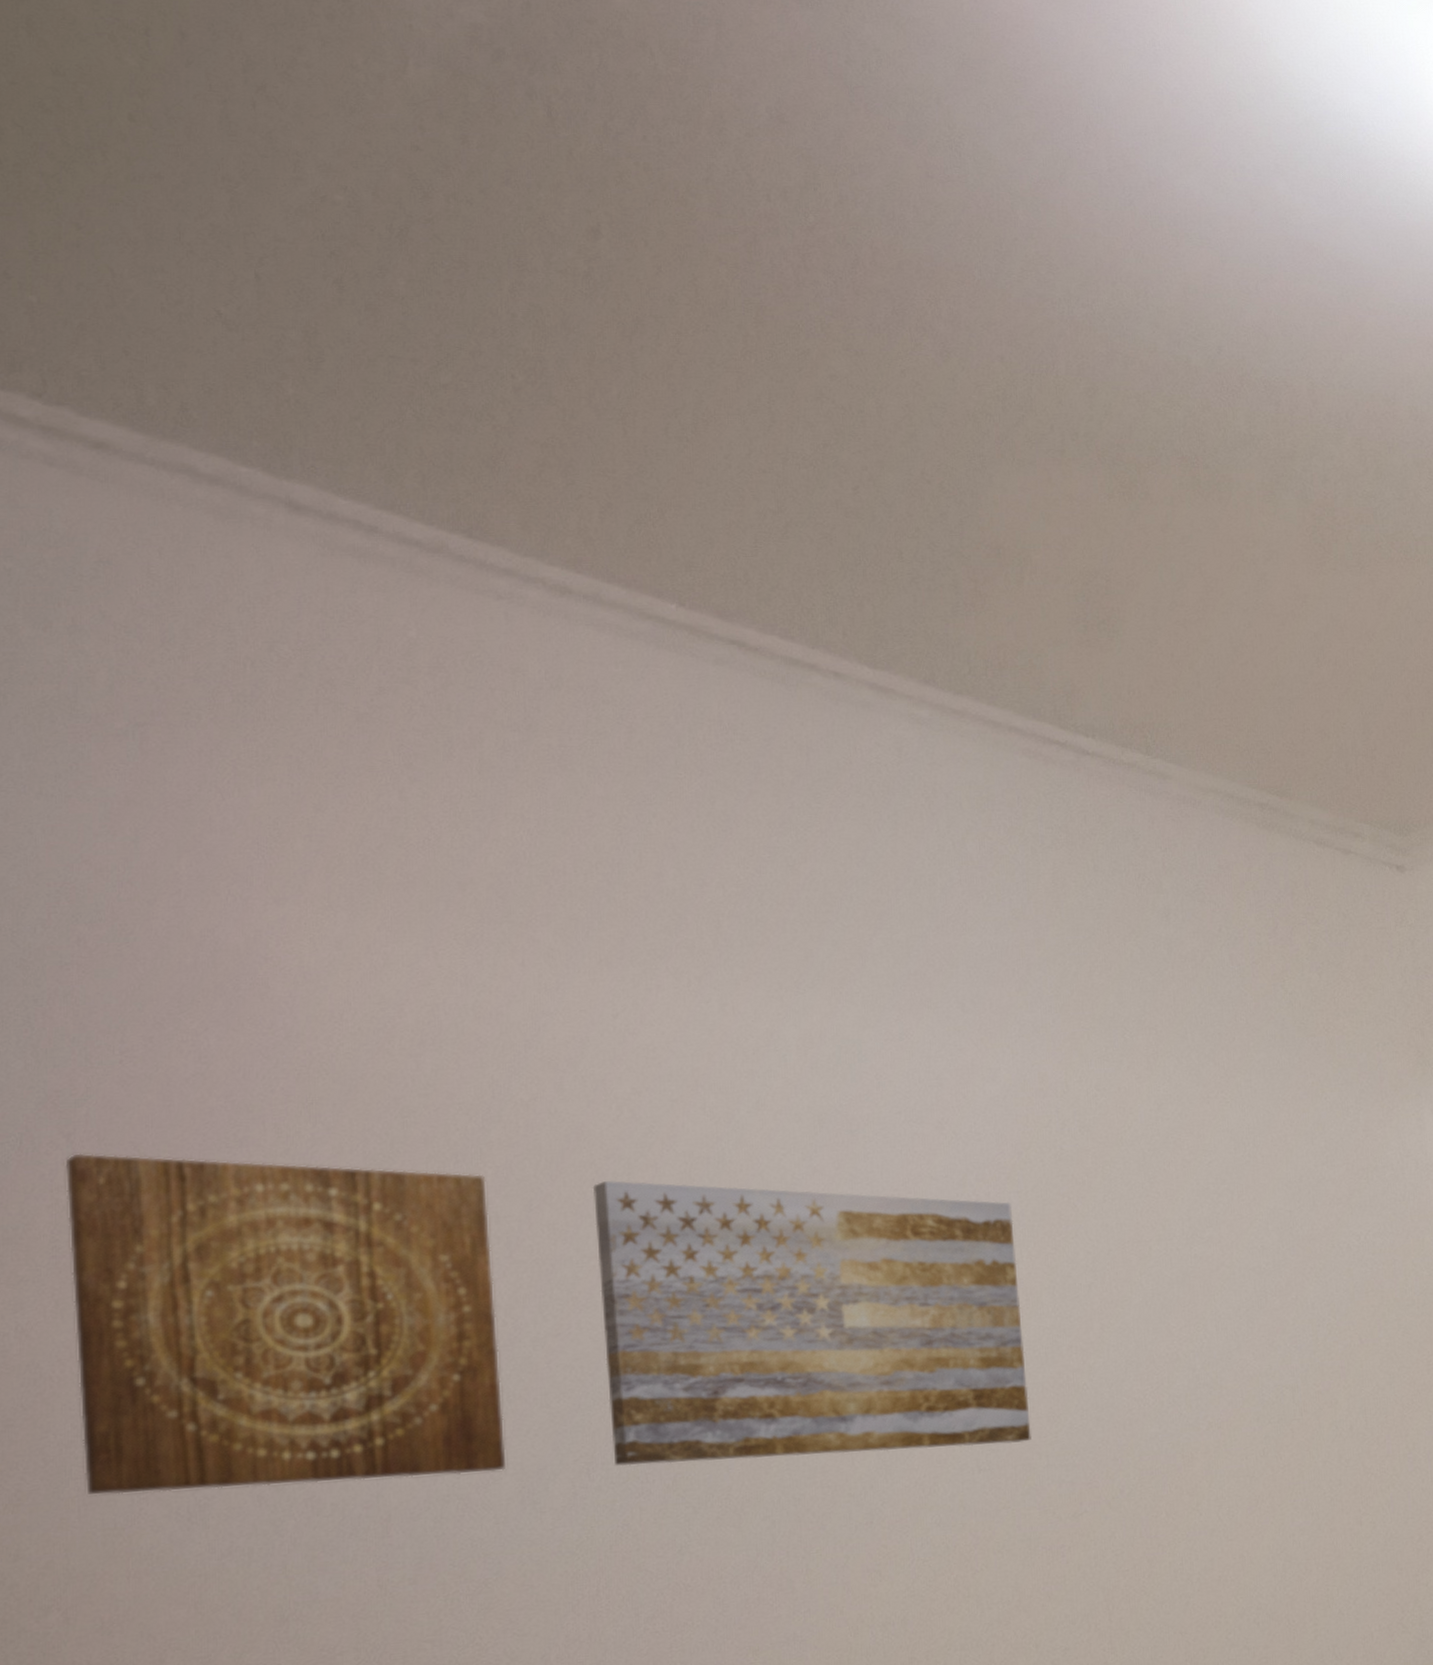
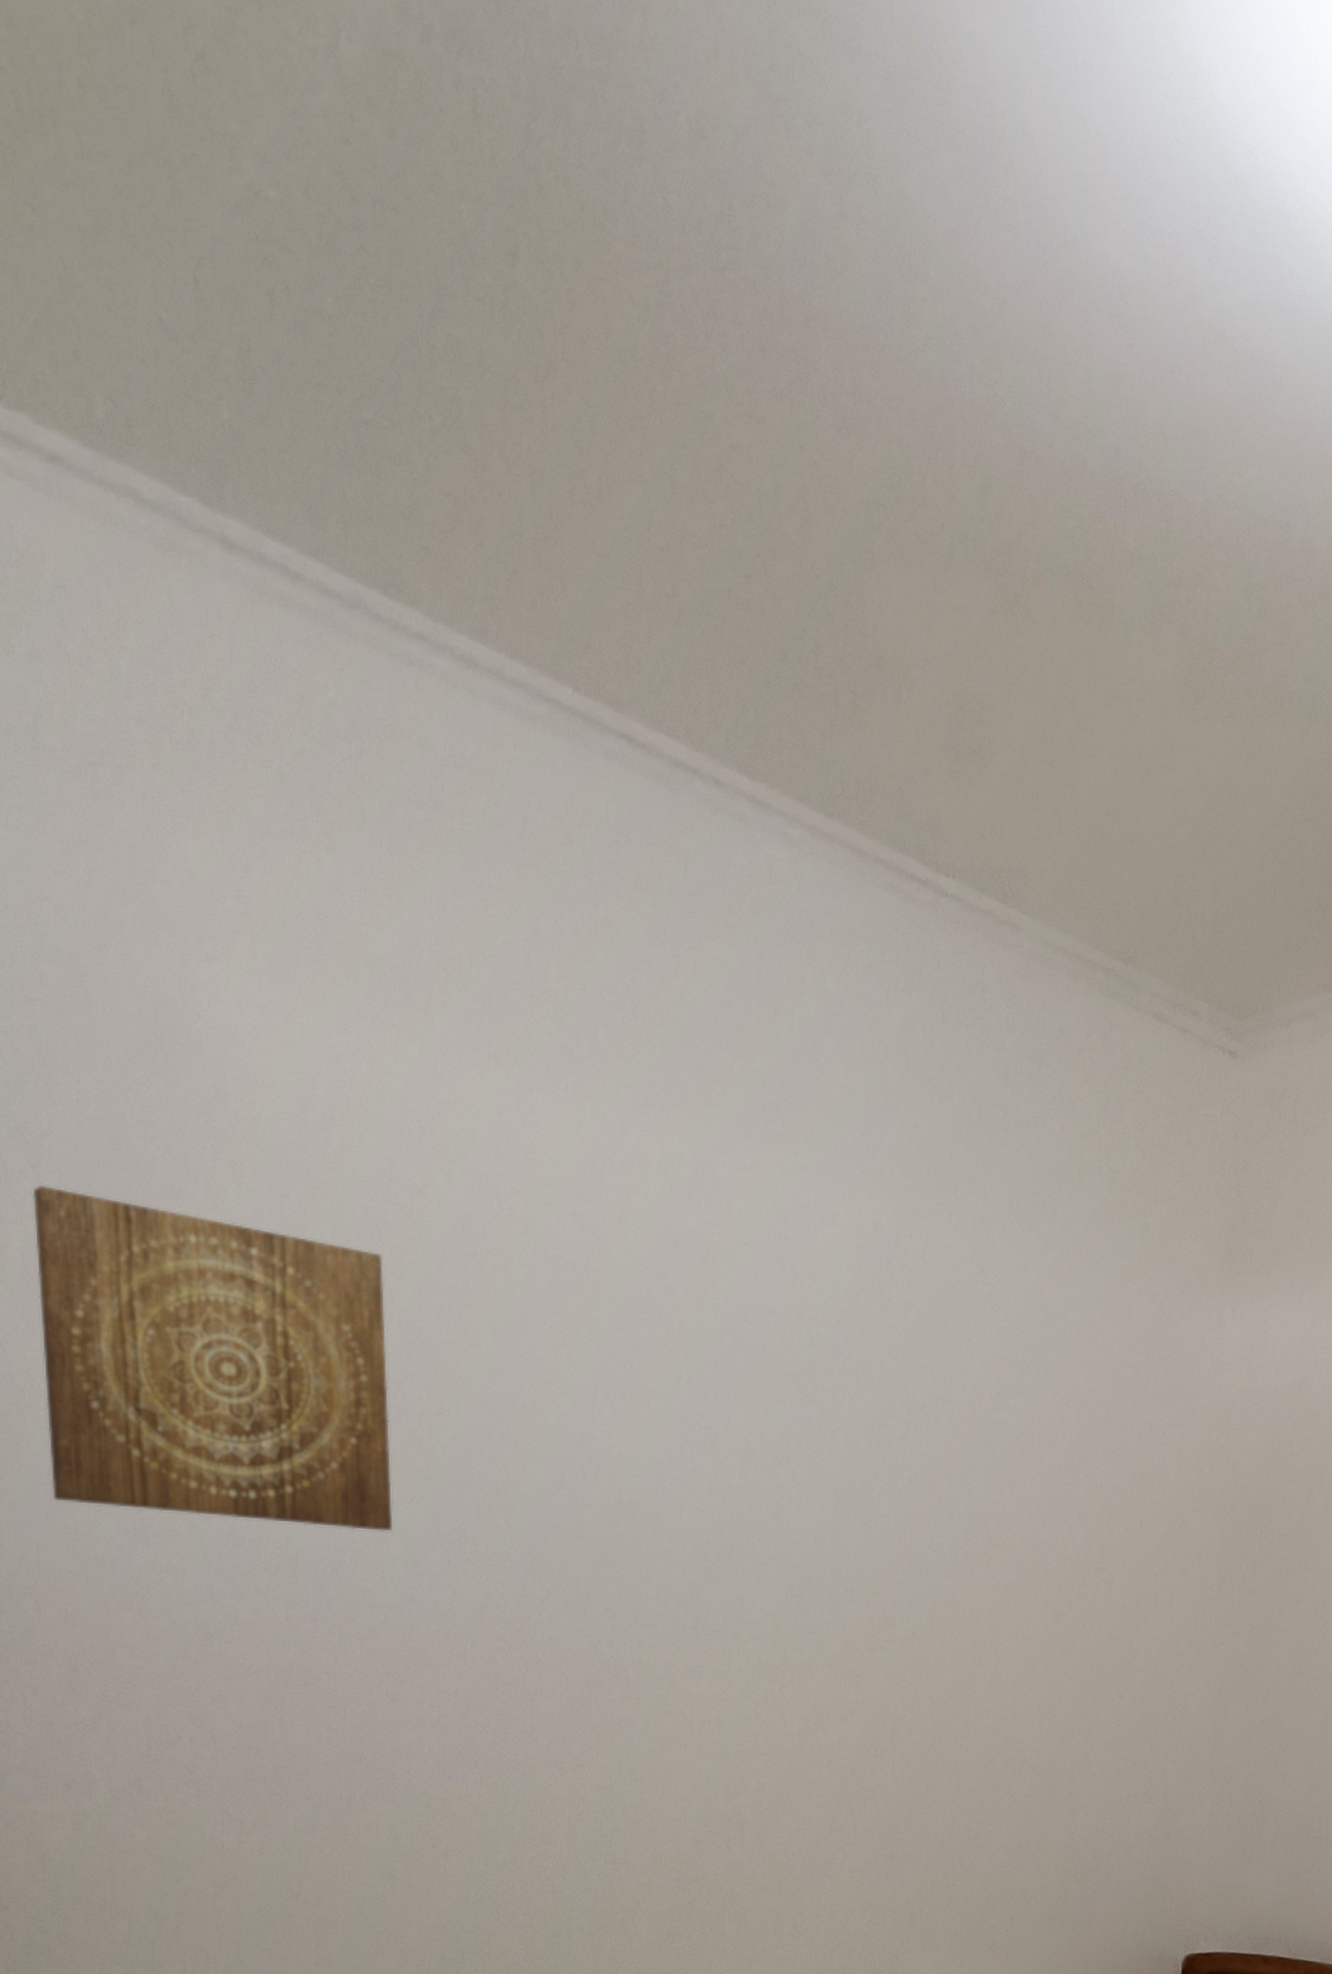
wall art: present [592,1181,1031,1467] -> none [473,1274,840,1575]

